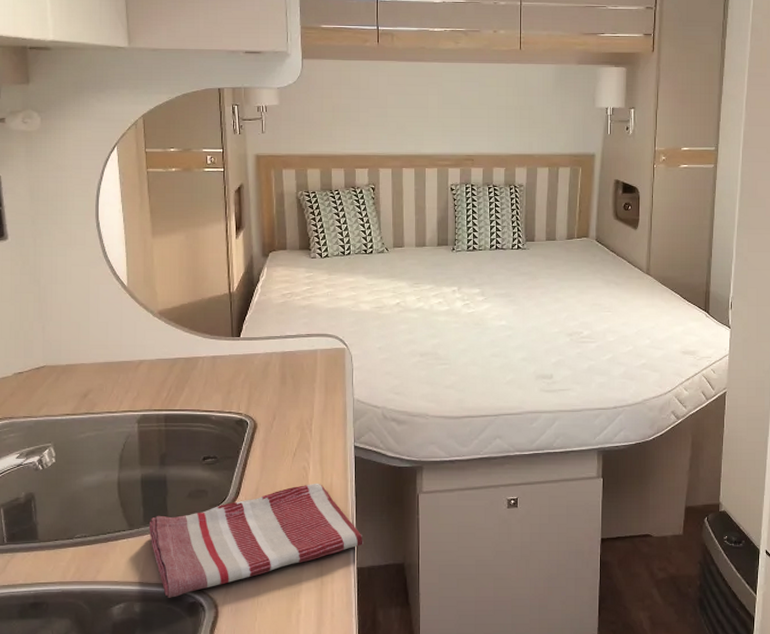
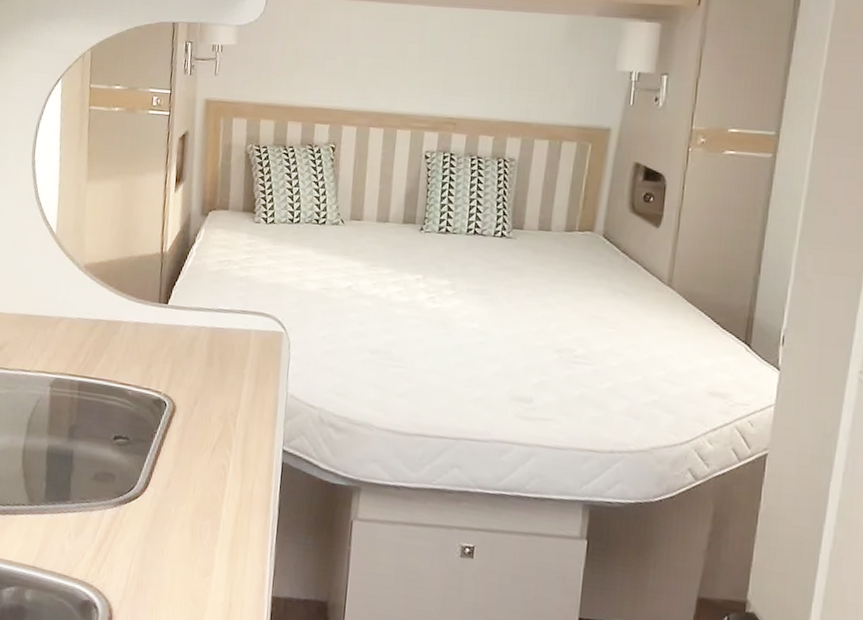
dish towel: present [148,483,363,598] -> none [49,486,283,591]

